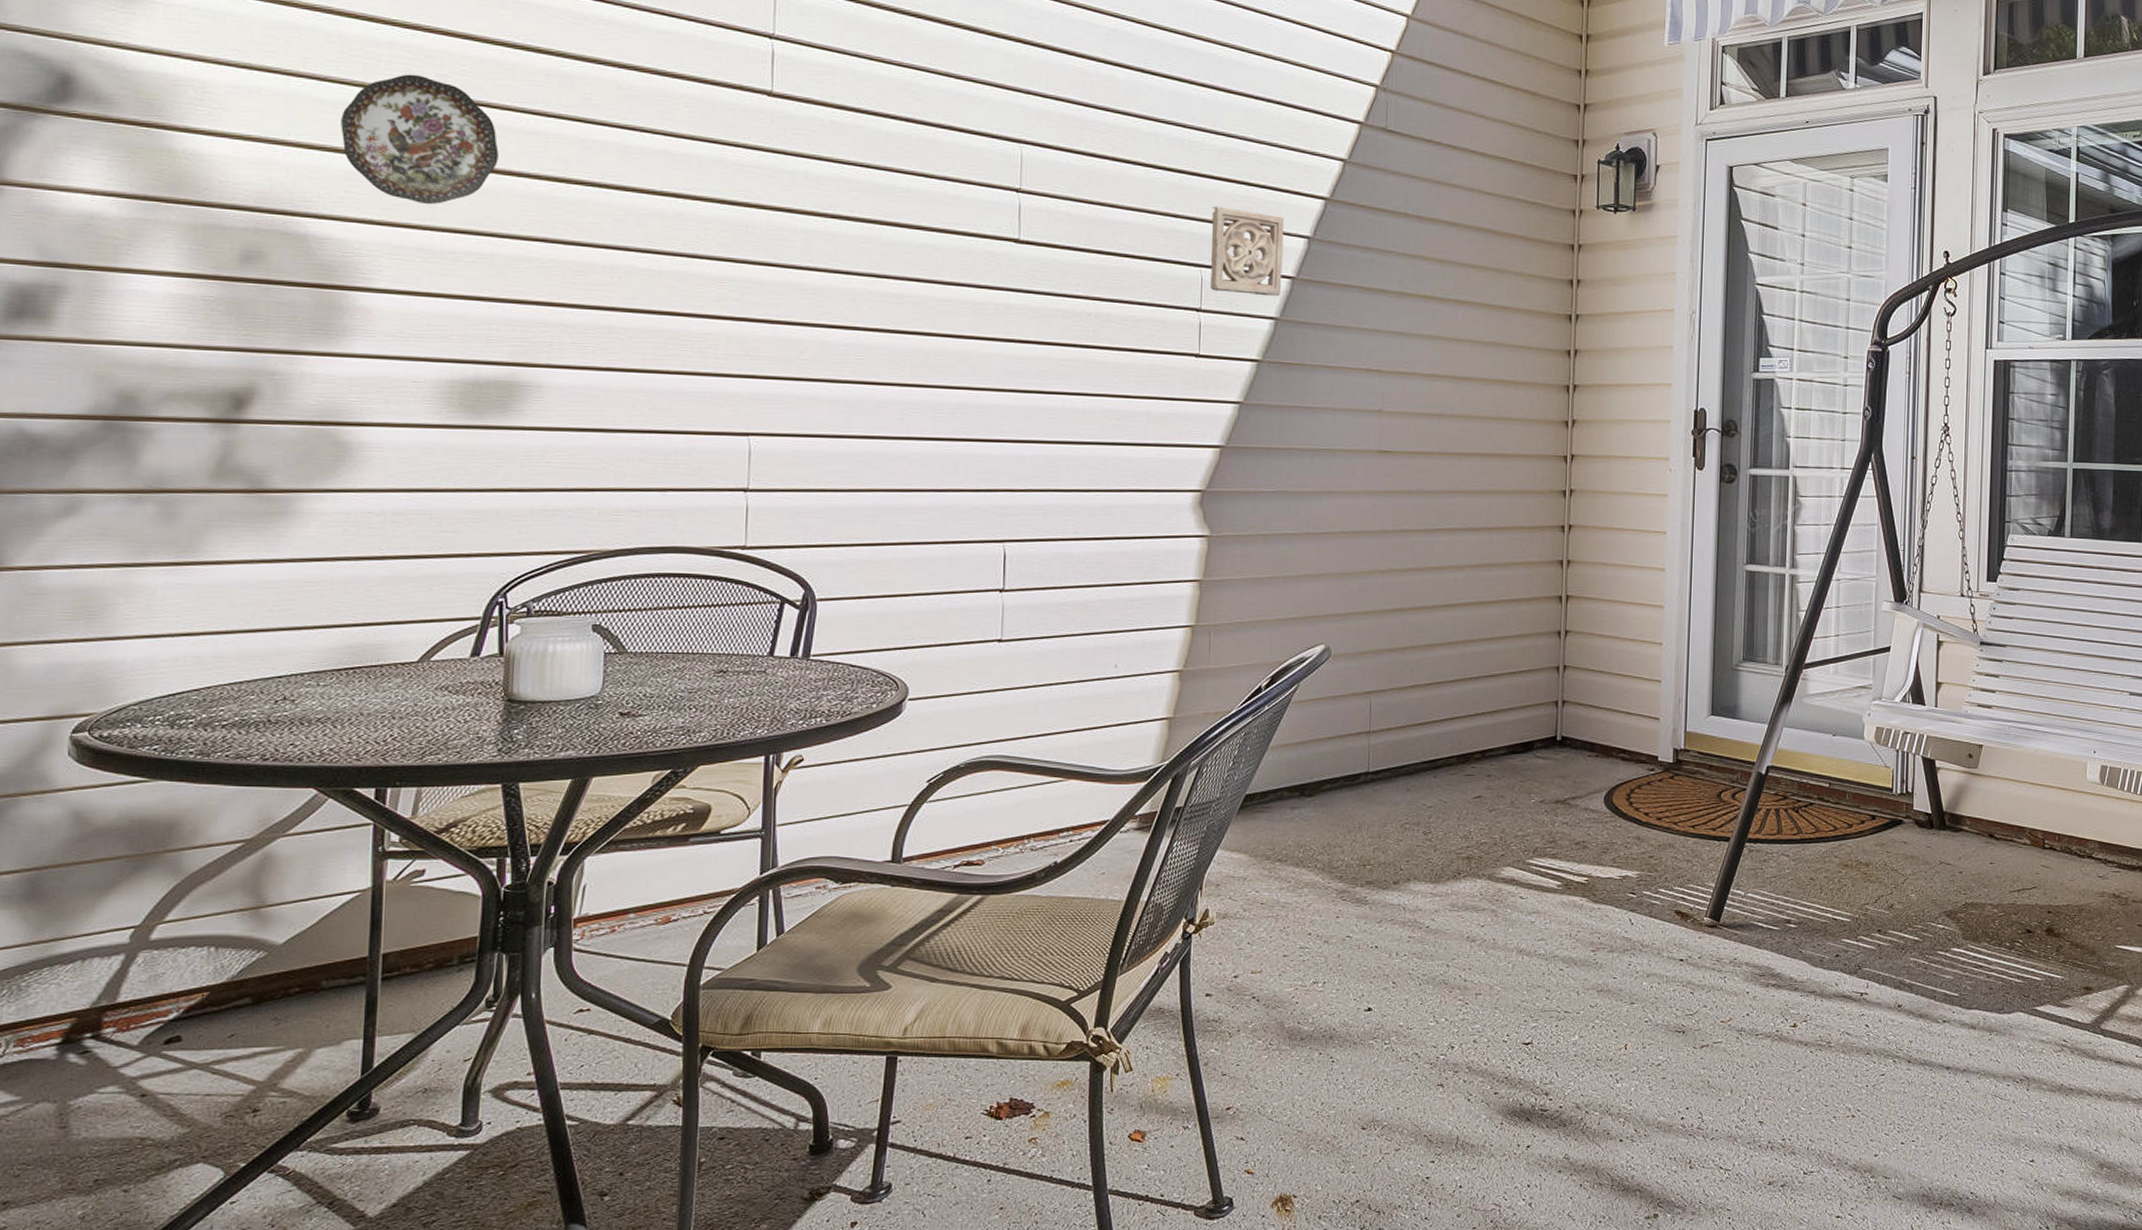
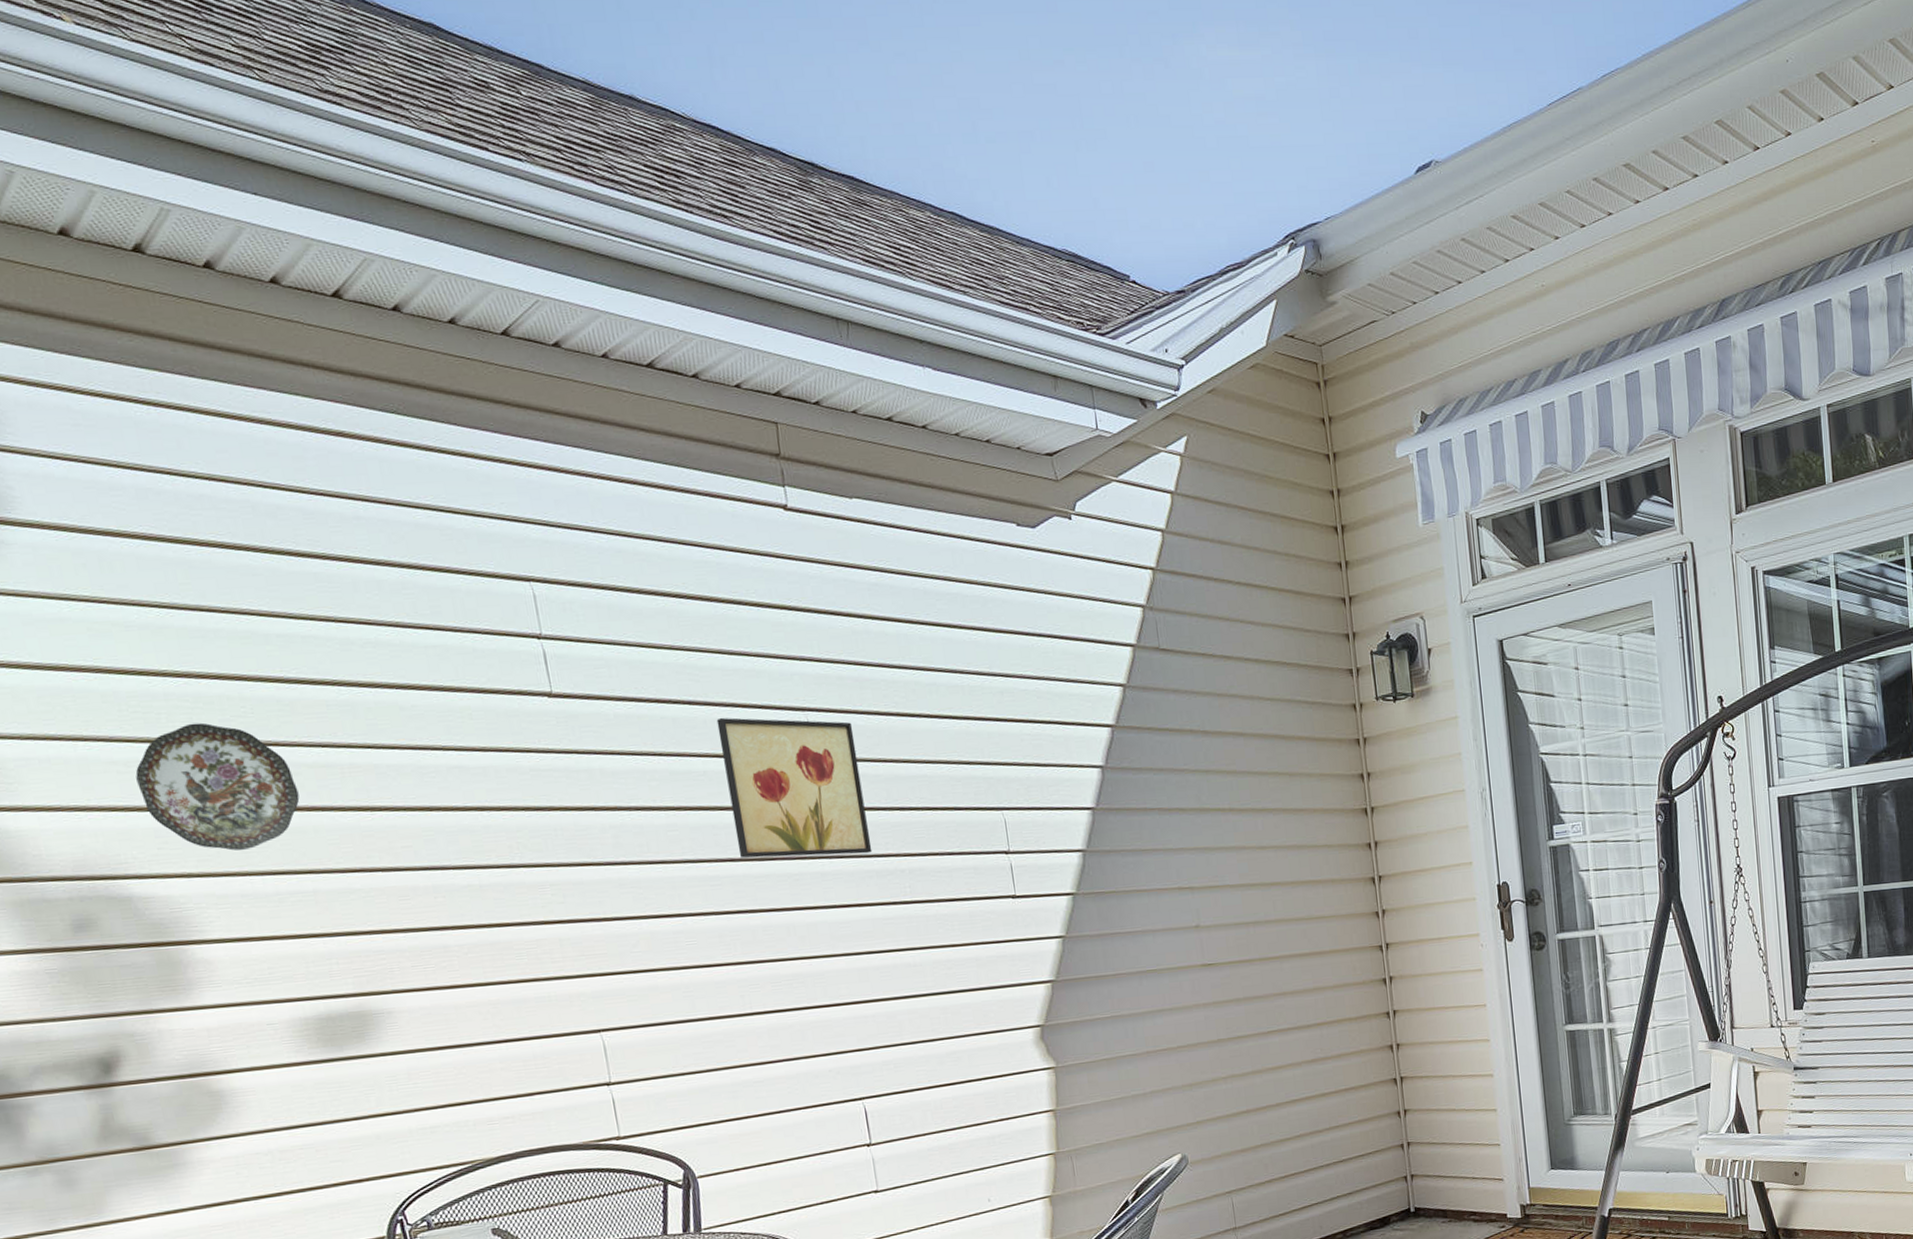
wall art: none [926,138,1066,292] -> present [716,717,873,859]
wall ornament: present [1210,206,1284,297] -> none [1003,747,1084,832]

